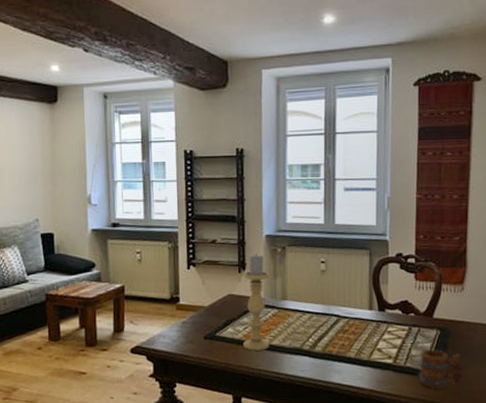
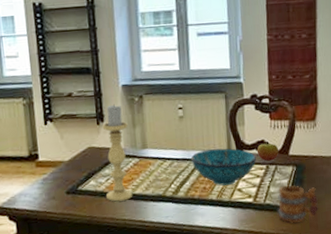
decorative bowl: none [330,306,398,344] -> present [190,148,256,186]
apple: none [399,302,423,323] -> present [256,142,279,161]

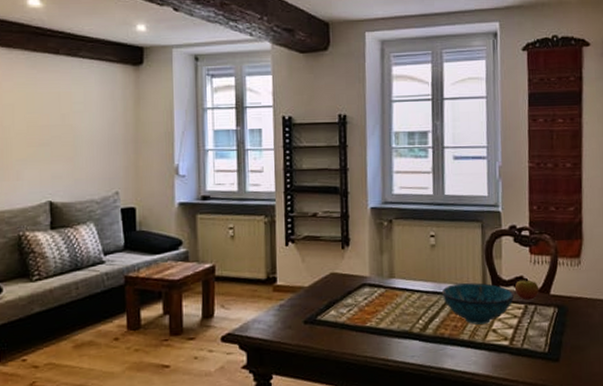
candle holder: present [102,104,133,202] -> none [347,228,377,336]
mug: present [277,185,319,223] -> none [536,328,583,373]

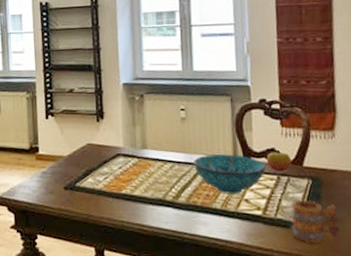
mug: none [536,328,583,373] -> present [291,200,340,243]

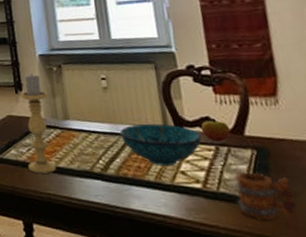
candle holder: none [102,102,132,202] -> present [21,73,57,174]

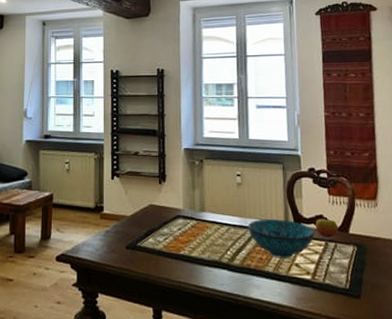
candle holder: present [21,73,57,174] -> none [164,166,189,262]
mug: present [235,172,296,220] -> none [338,266,383,308]

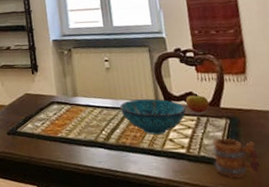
mug: none [338,266,383,308] -> present [212,138,260,178]

